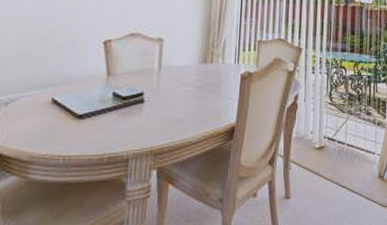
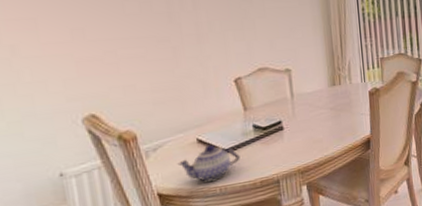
teapot: none [25,107,93,148] -> present [177,144,240,182]

